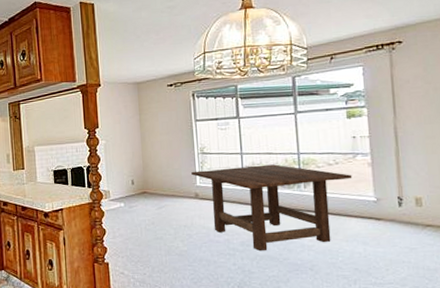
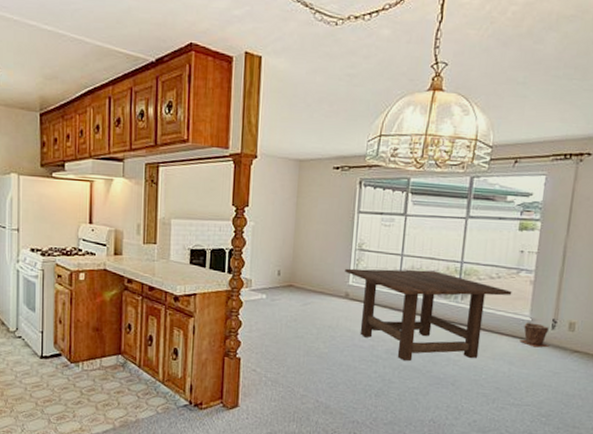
plant pot: none [369,202,400,226] -> present [519,322,549,348]

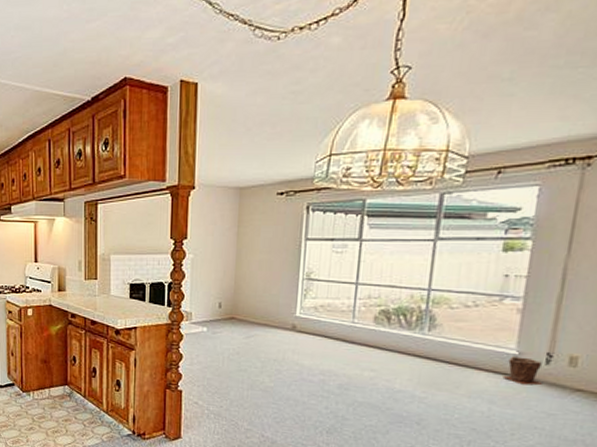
dining table: present [345,268,512,362] -> none [291,298,494,398]

